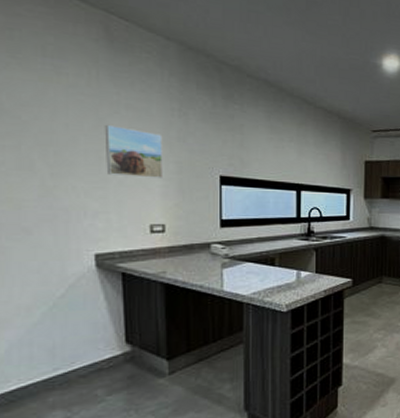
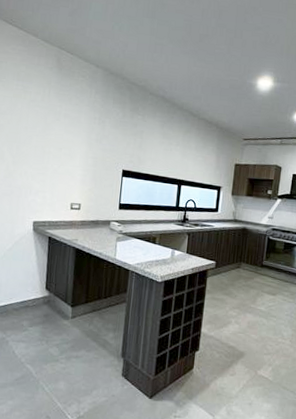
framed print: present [104,124,164,178] -> none [47,128,86,169]

